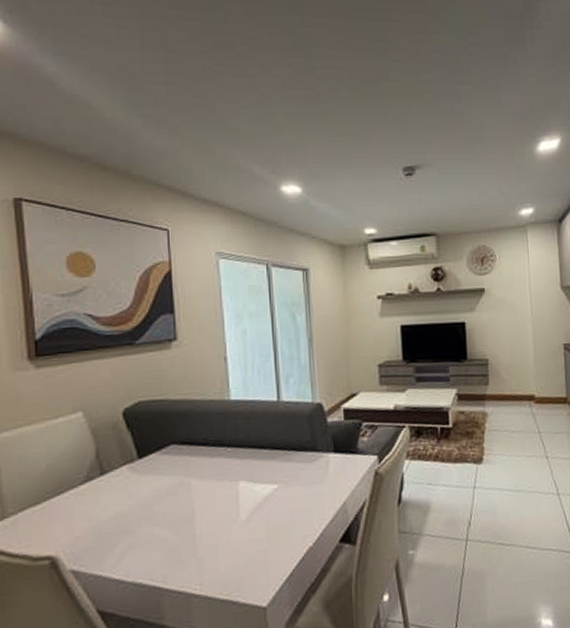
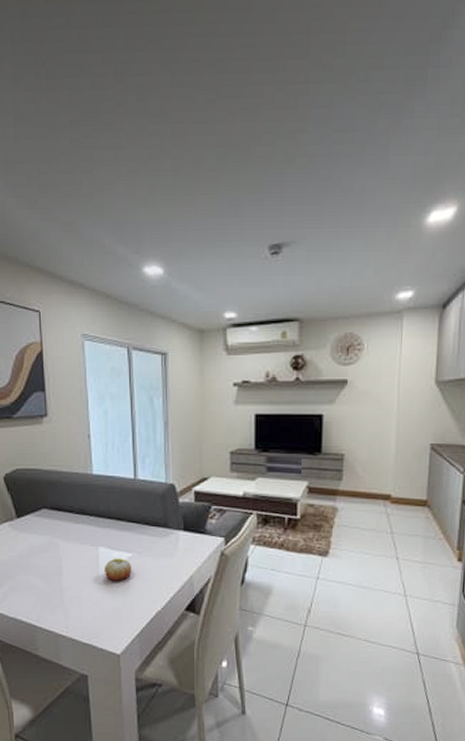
fruit: none [245,491,278,520] -> present [104,558,132,582]

